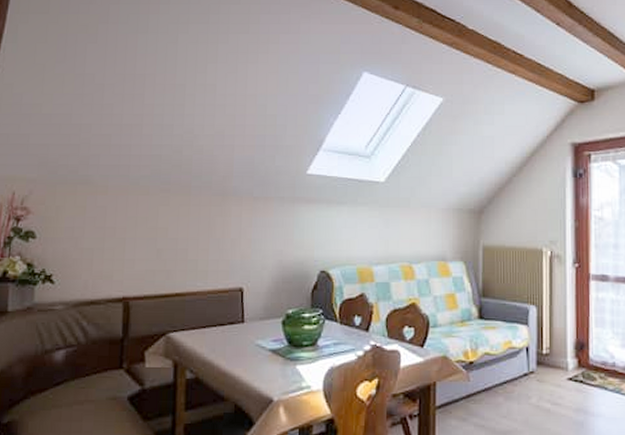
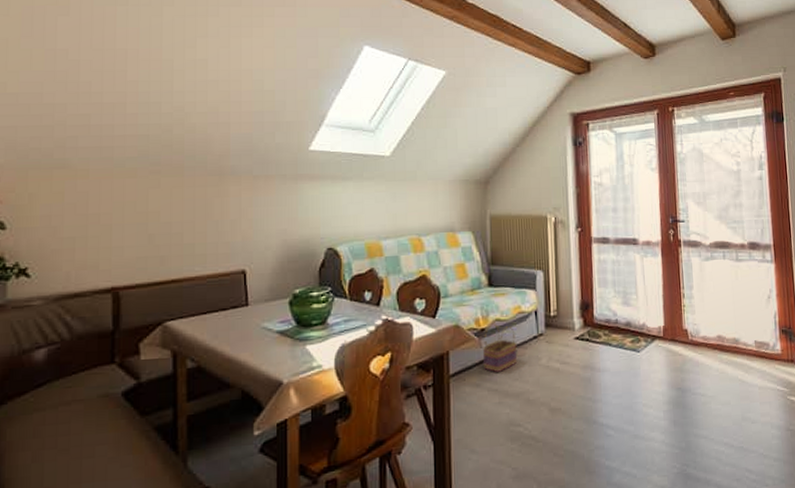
basket: none [471,358,506,407] -> present [483,324,518,372]

